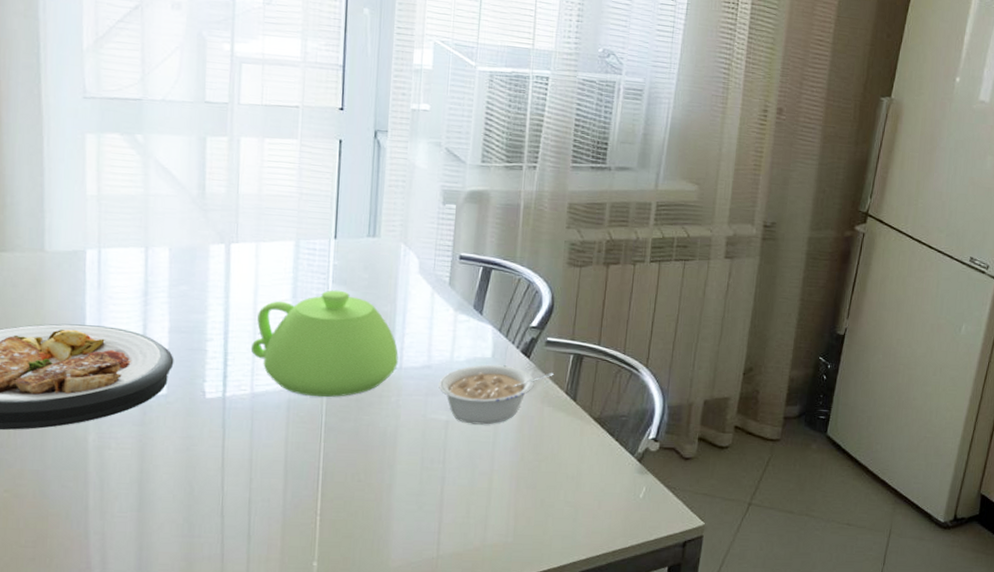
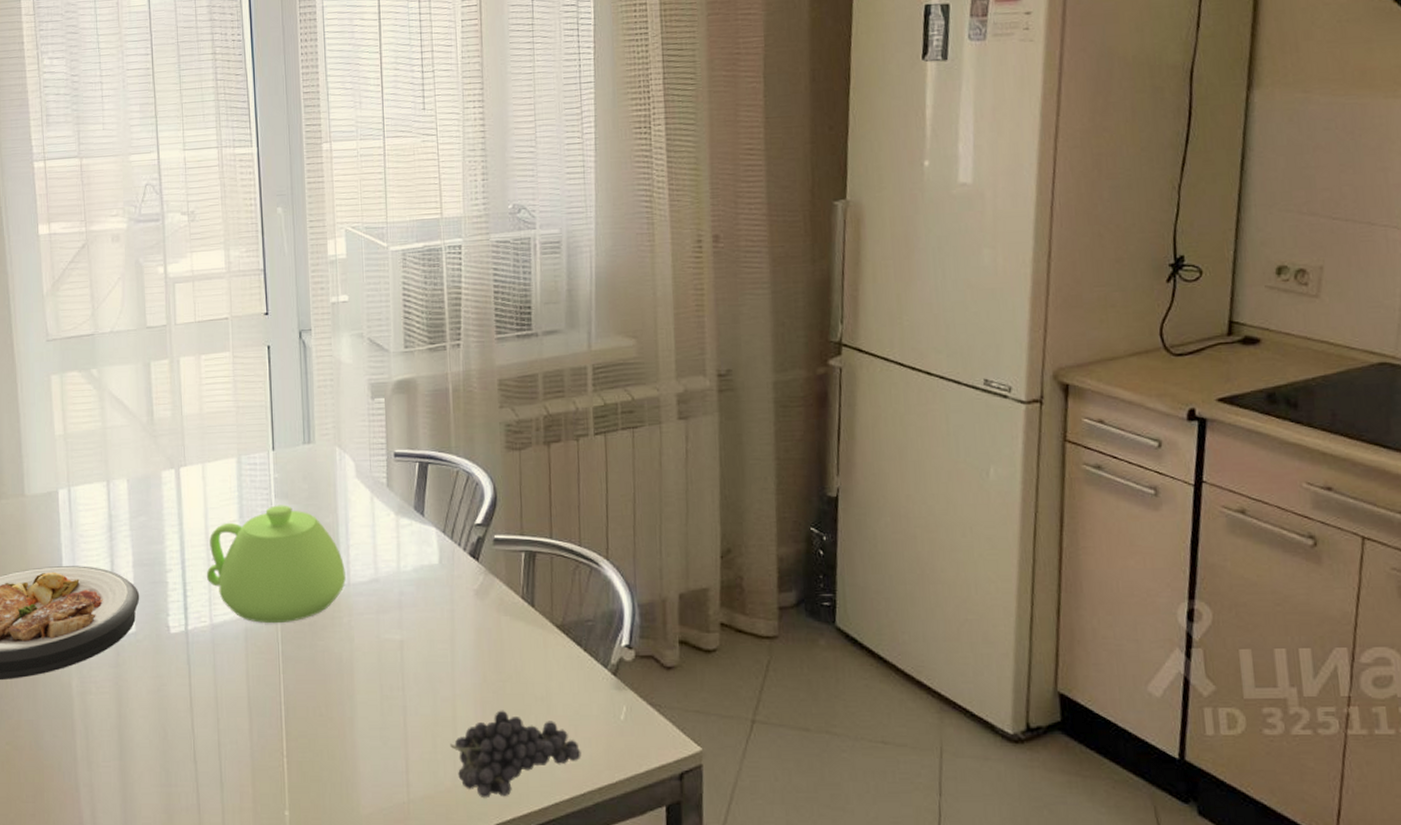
legume: present [439,364,553,425] -> none [389,571,506,642]
fruit: none [483,485,602,557] -> present [450,710,581,799]

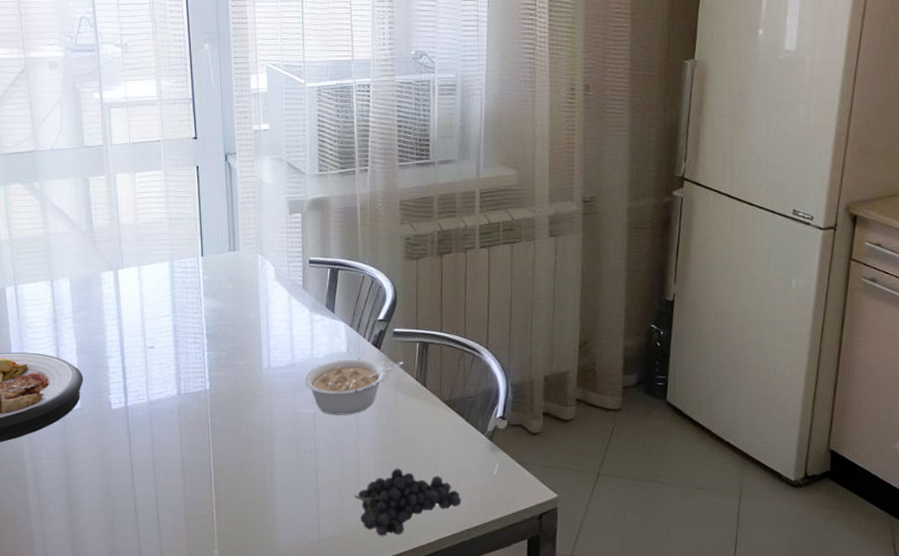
teapot: present [206,505,346,624] -> none [143,302,267,401]
legume: none [389,571,506,642] -> present [303,358,403,415]

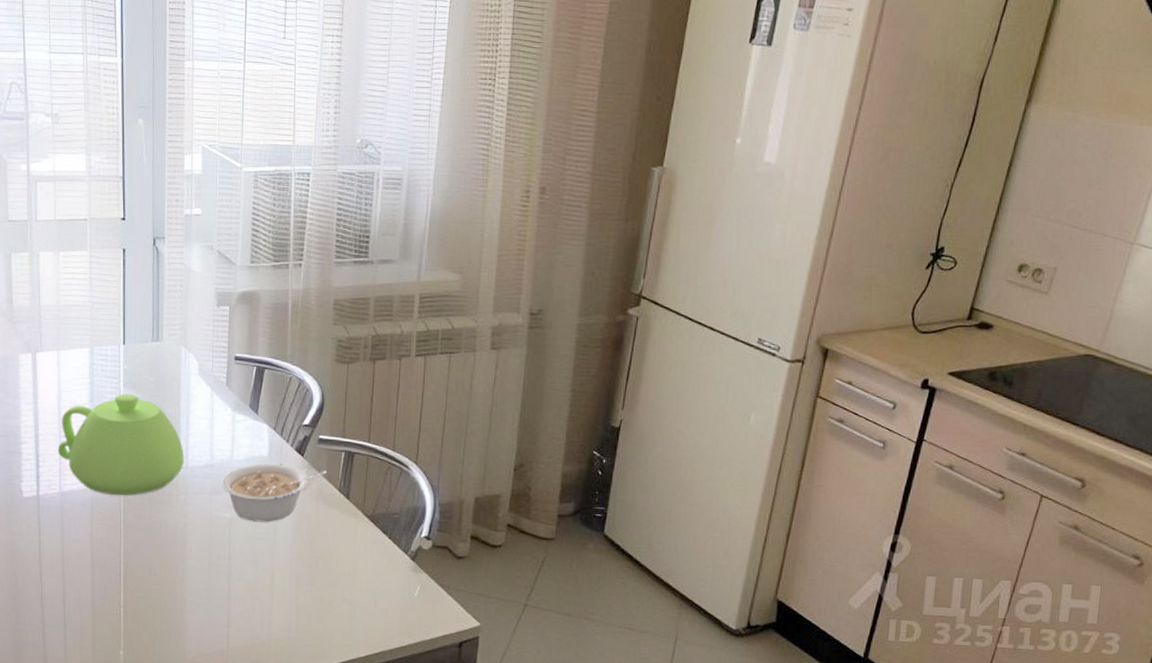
teapot: none [143,302,267,401] -> present [57,393,184,496]
fruit: present [354,468,462,537] -> none [267,581,379,652]

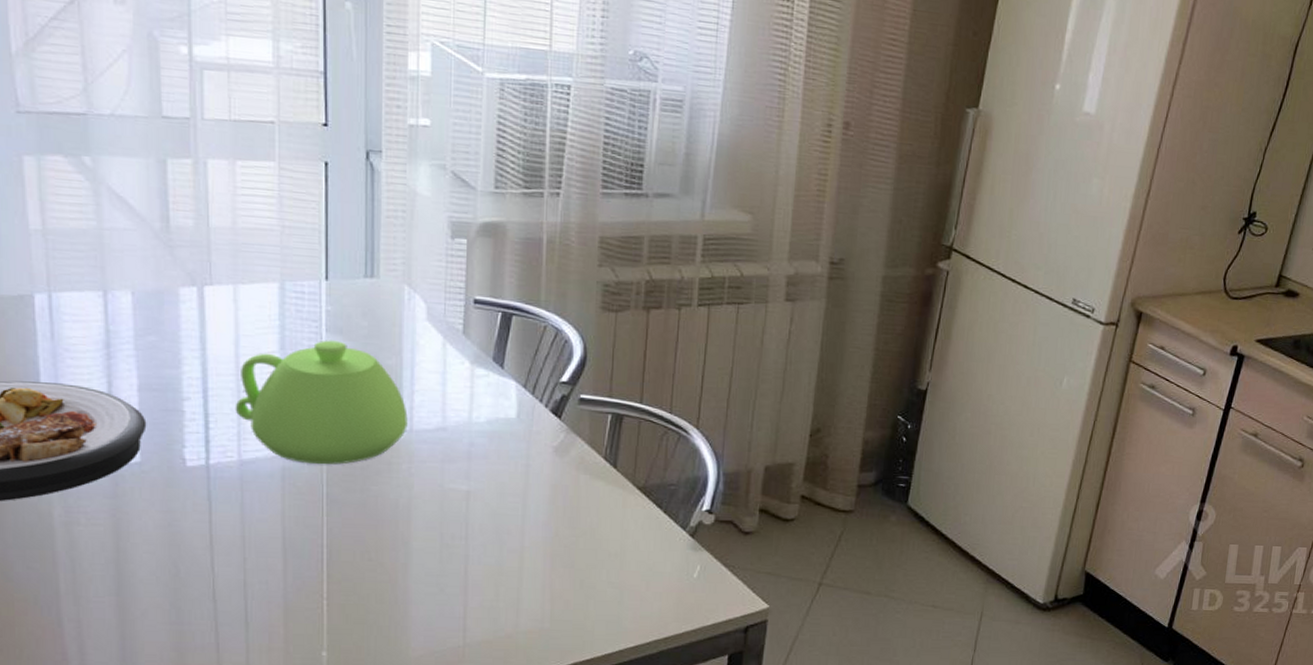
legume: present [221,463,327,522] -> none [456,426,589,496]

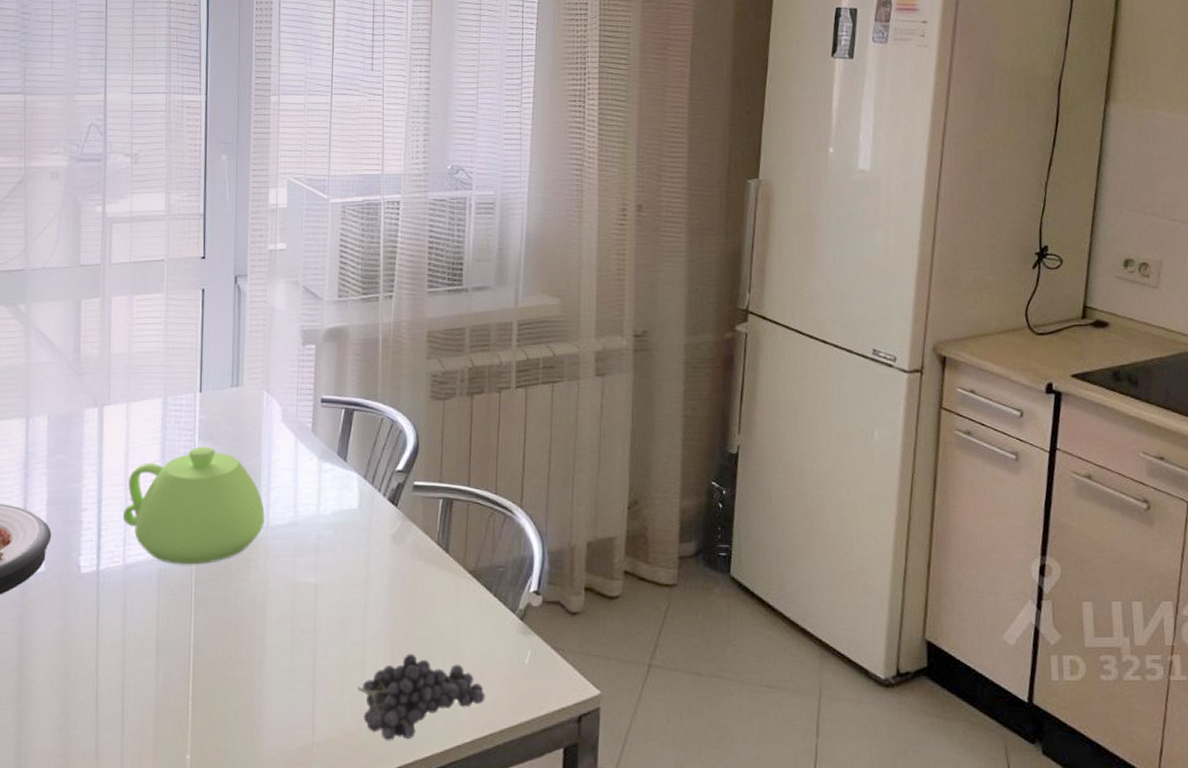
fruit: none [514,563,651,645] -> present [358,653,485,741]

